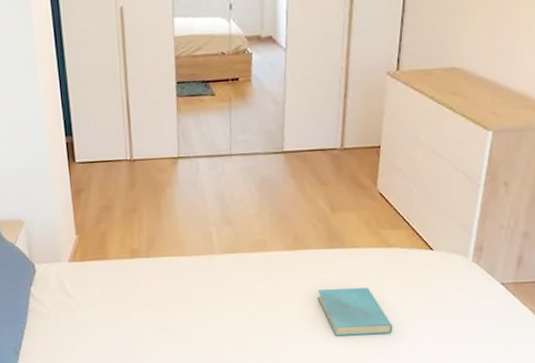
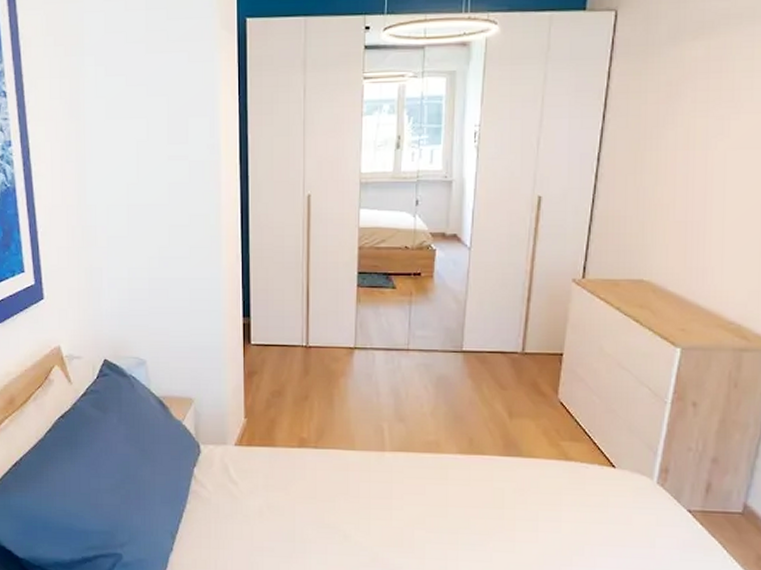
book: present [317,287,393,337] -> none [490,498,570,554]

